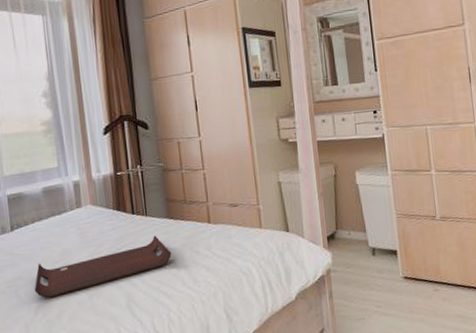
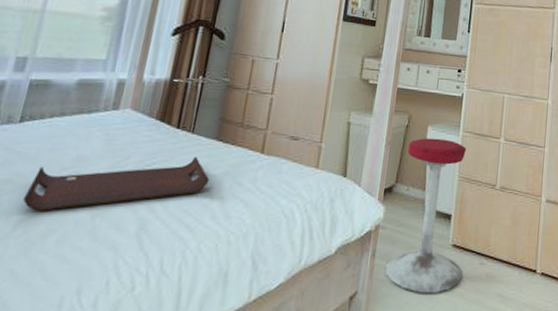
stool: none [340,181,419,323] -> present [385,138,466,293]

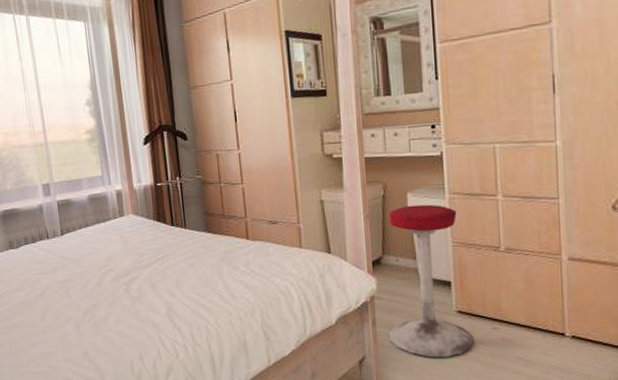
serving tray: present [23,156,210,211] -> none [83,248,210,301]

